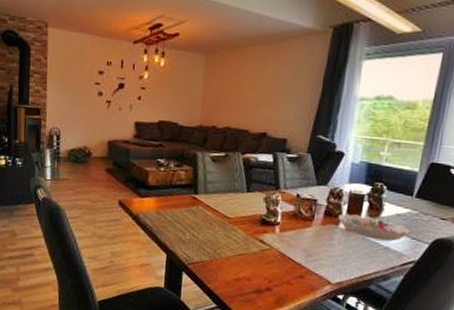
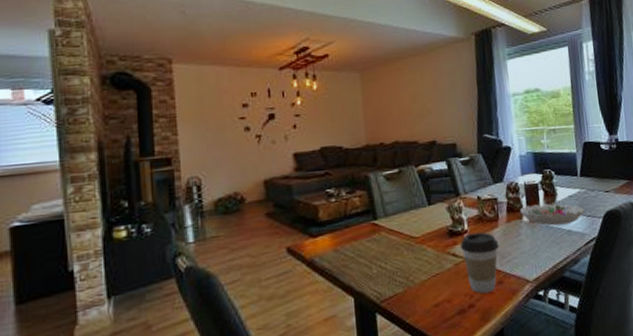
coffee cup: none [270,226,309,283] -> present [461,232,499,294]

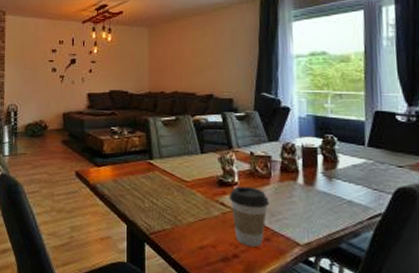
decorative bowl: present [520,203,585,226] -> none [295,168,371,194]

